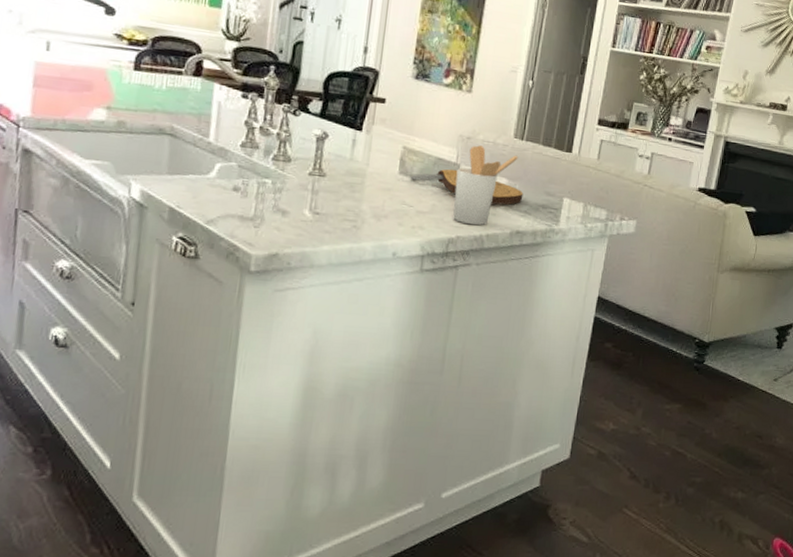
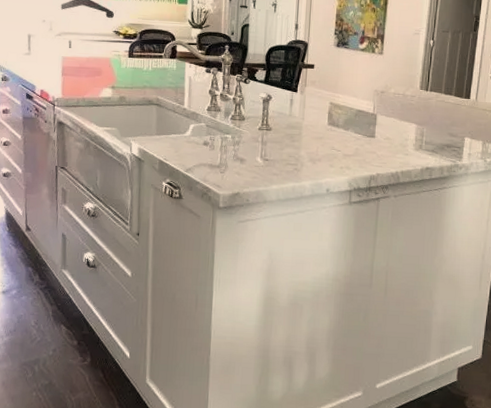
cutting board: present [410,168,524,205] -> none [337,118,430,146]
utensil holder: present [453,145,519,226] -> none [373,98,425,164]

